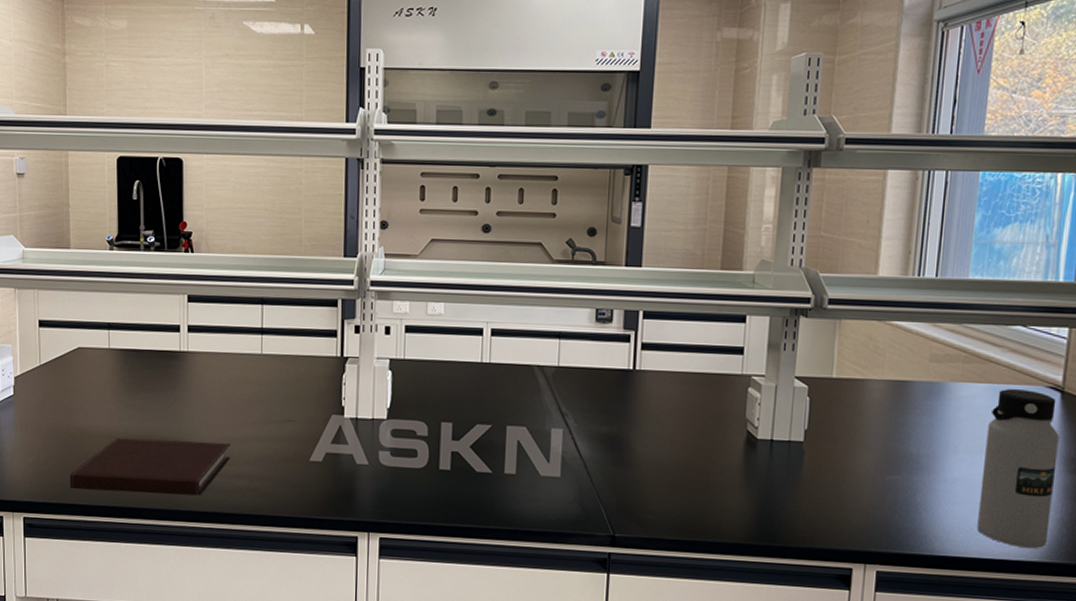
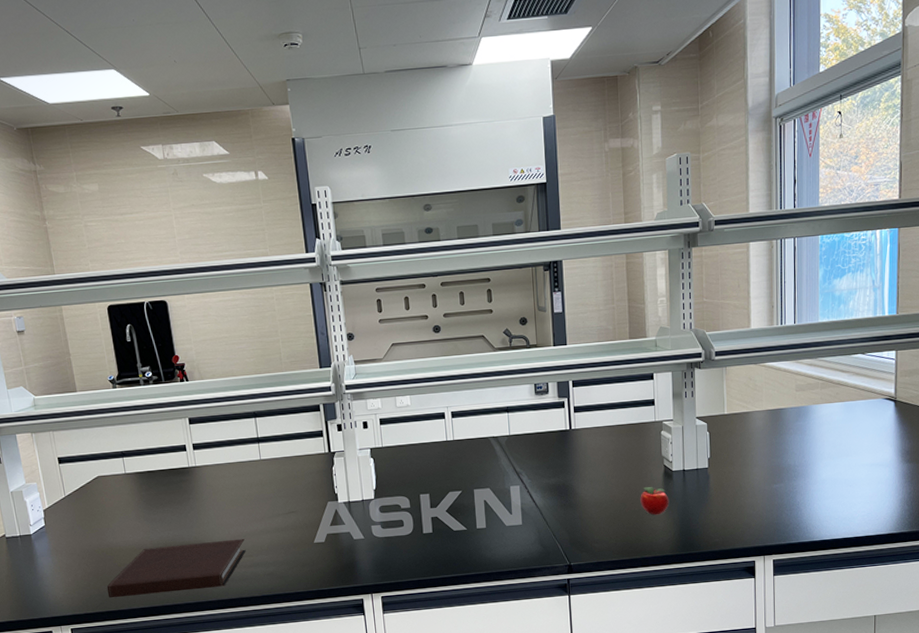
apple: none [711,453,749,491] -> present [640,486,669,515]
water bottle: present [977,388,1060,549] -> none [843,403,896,525]

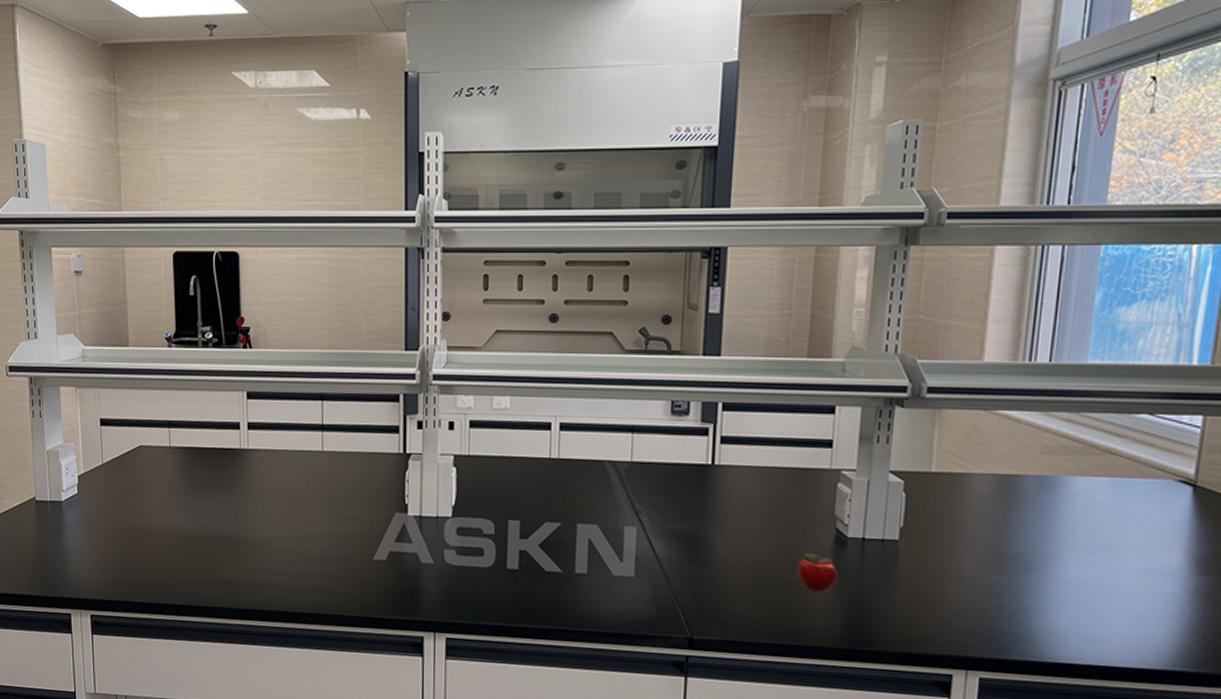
notebook: present [107,538,246,598] -> none [134,536,293,594]

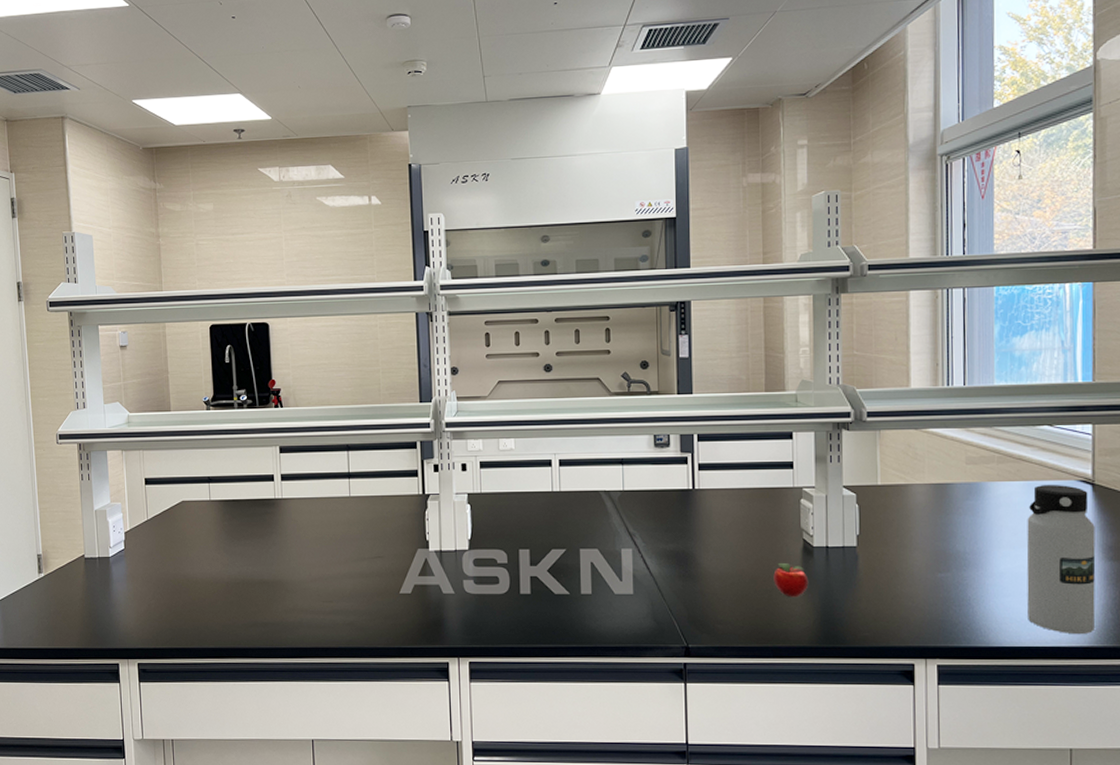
water bottle: none [1094,482,1190,656] -> present [1026,484,1096,635]

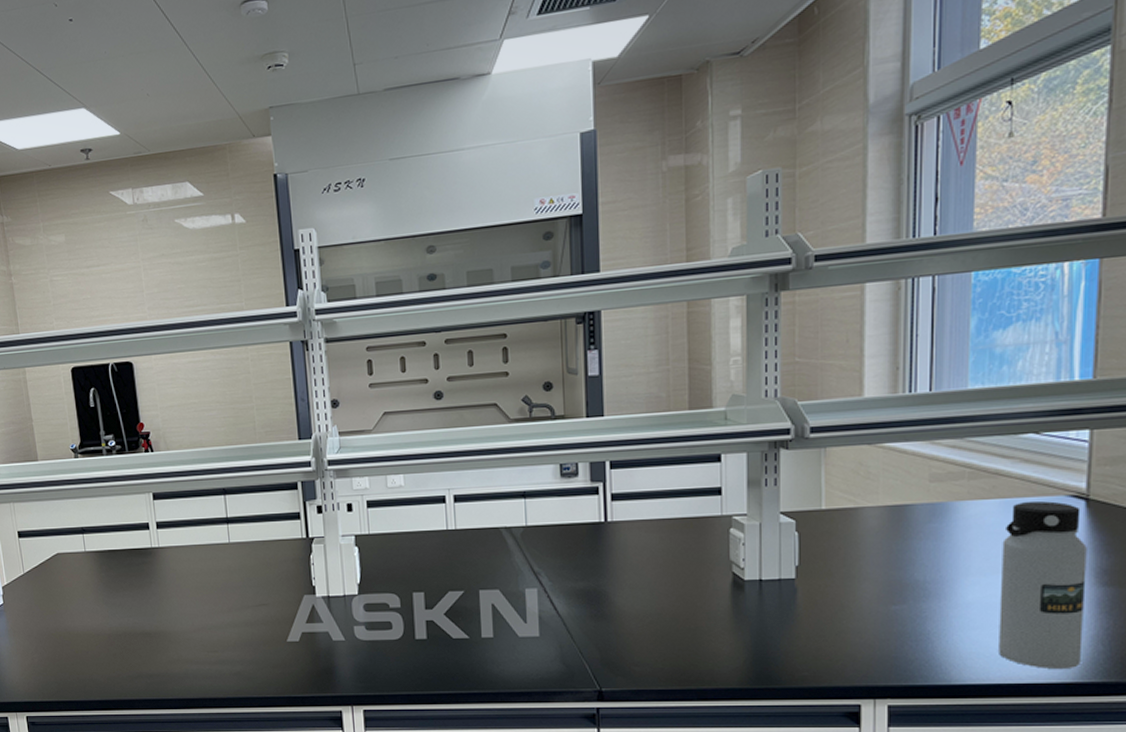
apple: present [773,562,809,597] -> none [698,598,739,636]

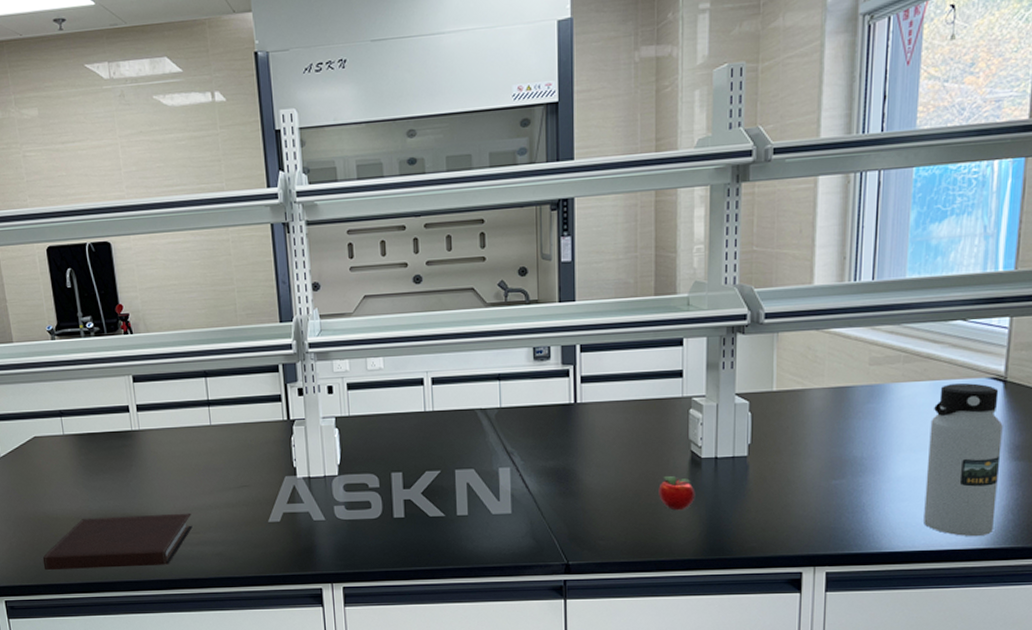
notebook: none [63,631,211,686] -> present [43,513,193,570]
apple: none [698,598,739,636] -> present [658,475,696,511]

